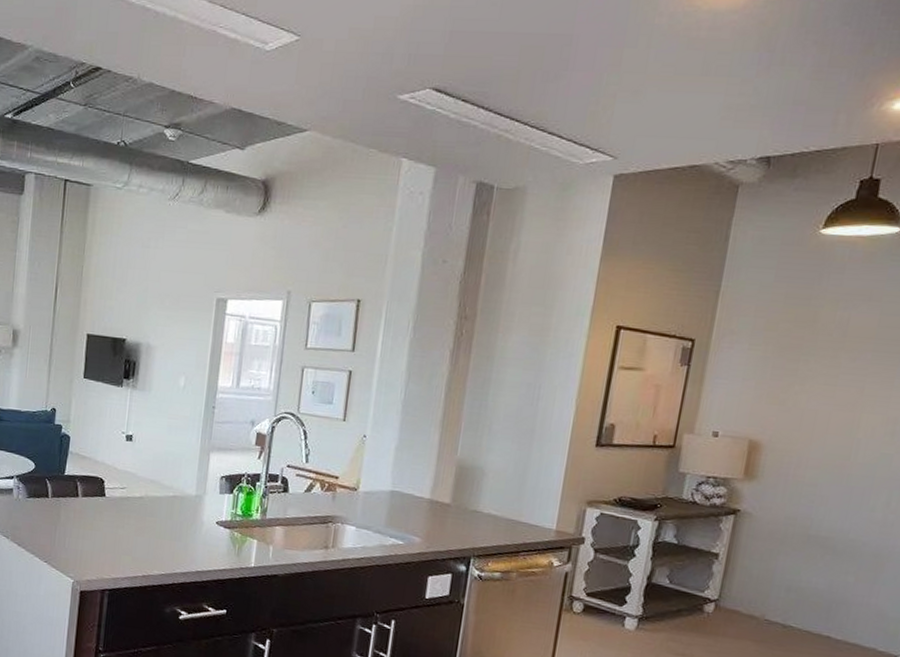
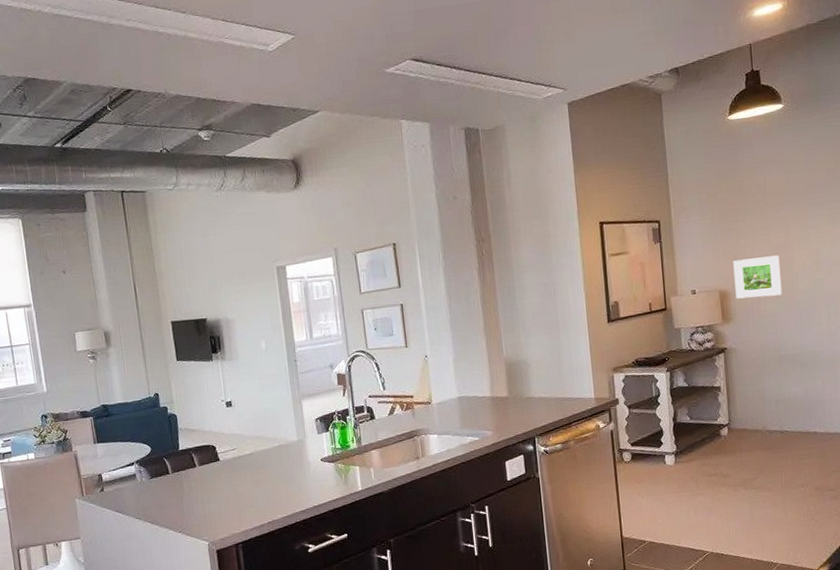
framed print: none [769,407,842,463] -> present [733,255,782,299]

